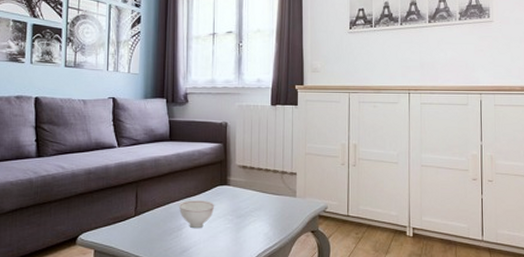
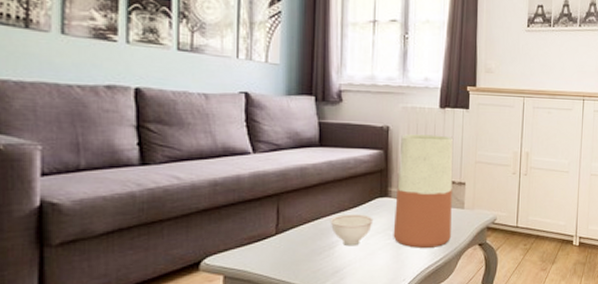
vase: none [232,129,285,233] -> present [393,134,454,248]

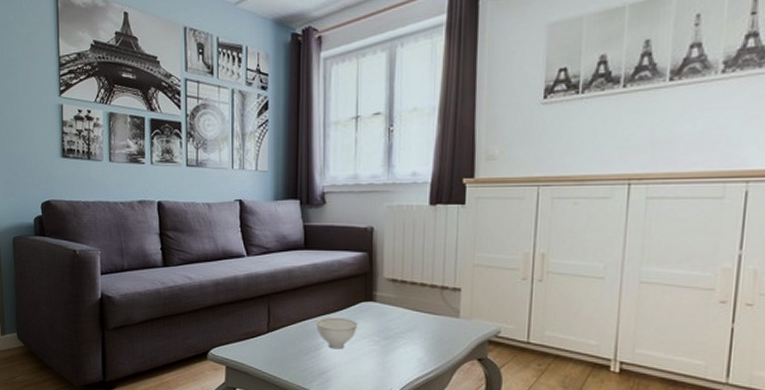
vase: present [393,134,454,248] -> none [378,235,447,358]

